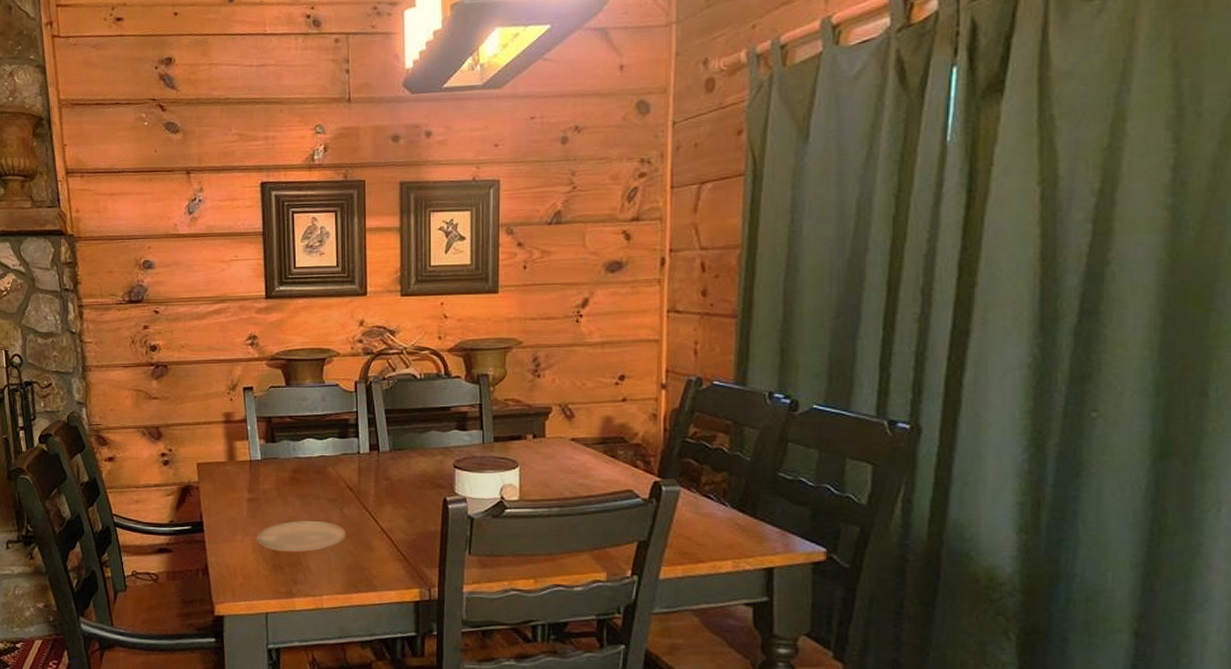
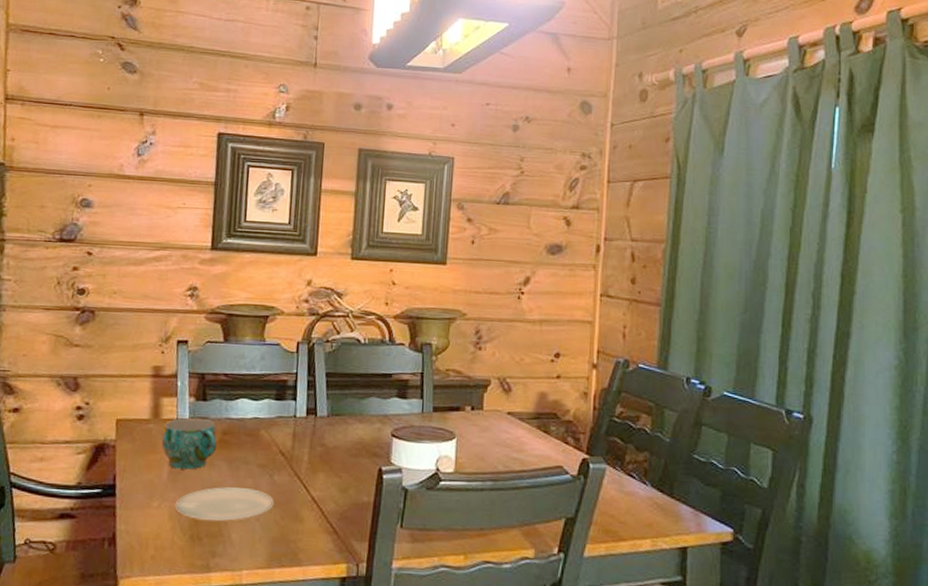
cup: none [238,458,289,506] -> present [161,418,217,470]

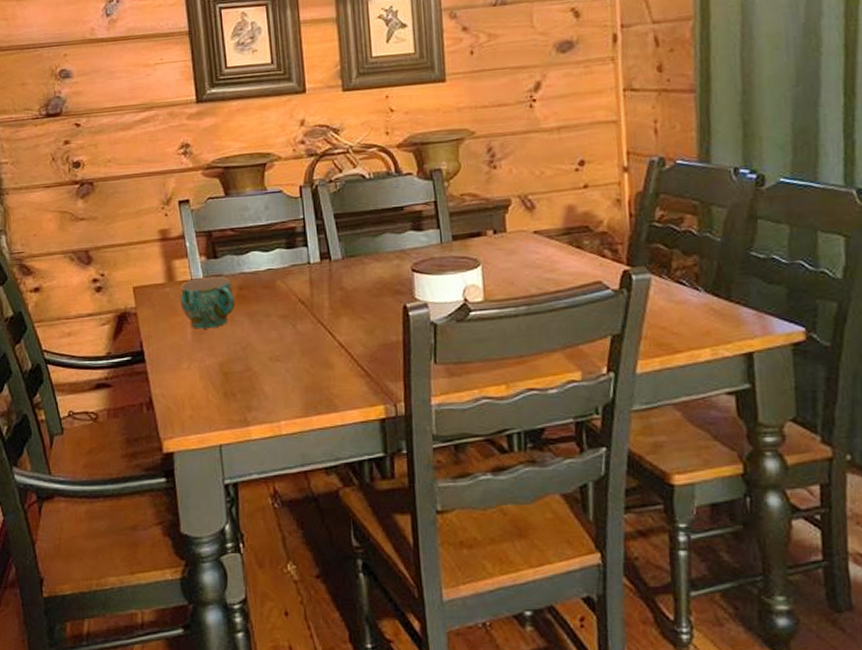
plate: present [175,487,274,523] -> none [203,340,301,378]

